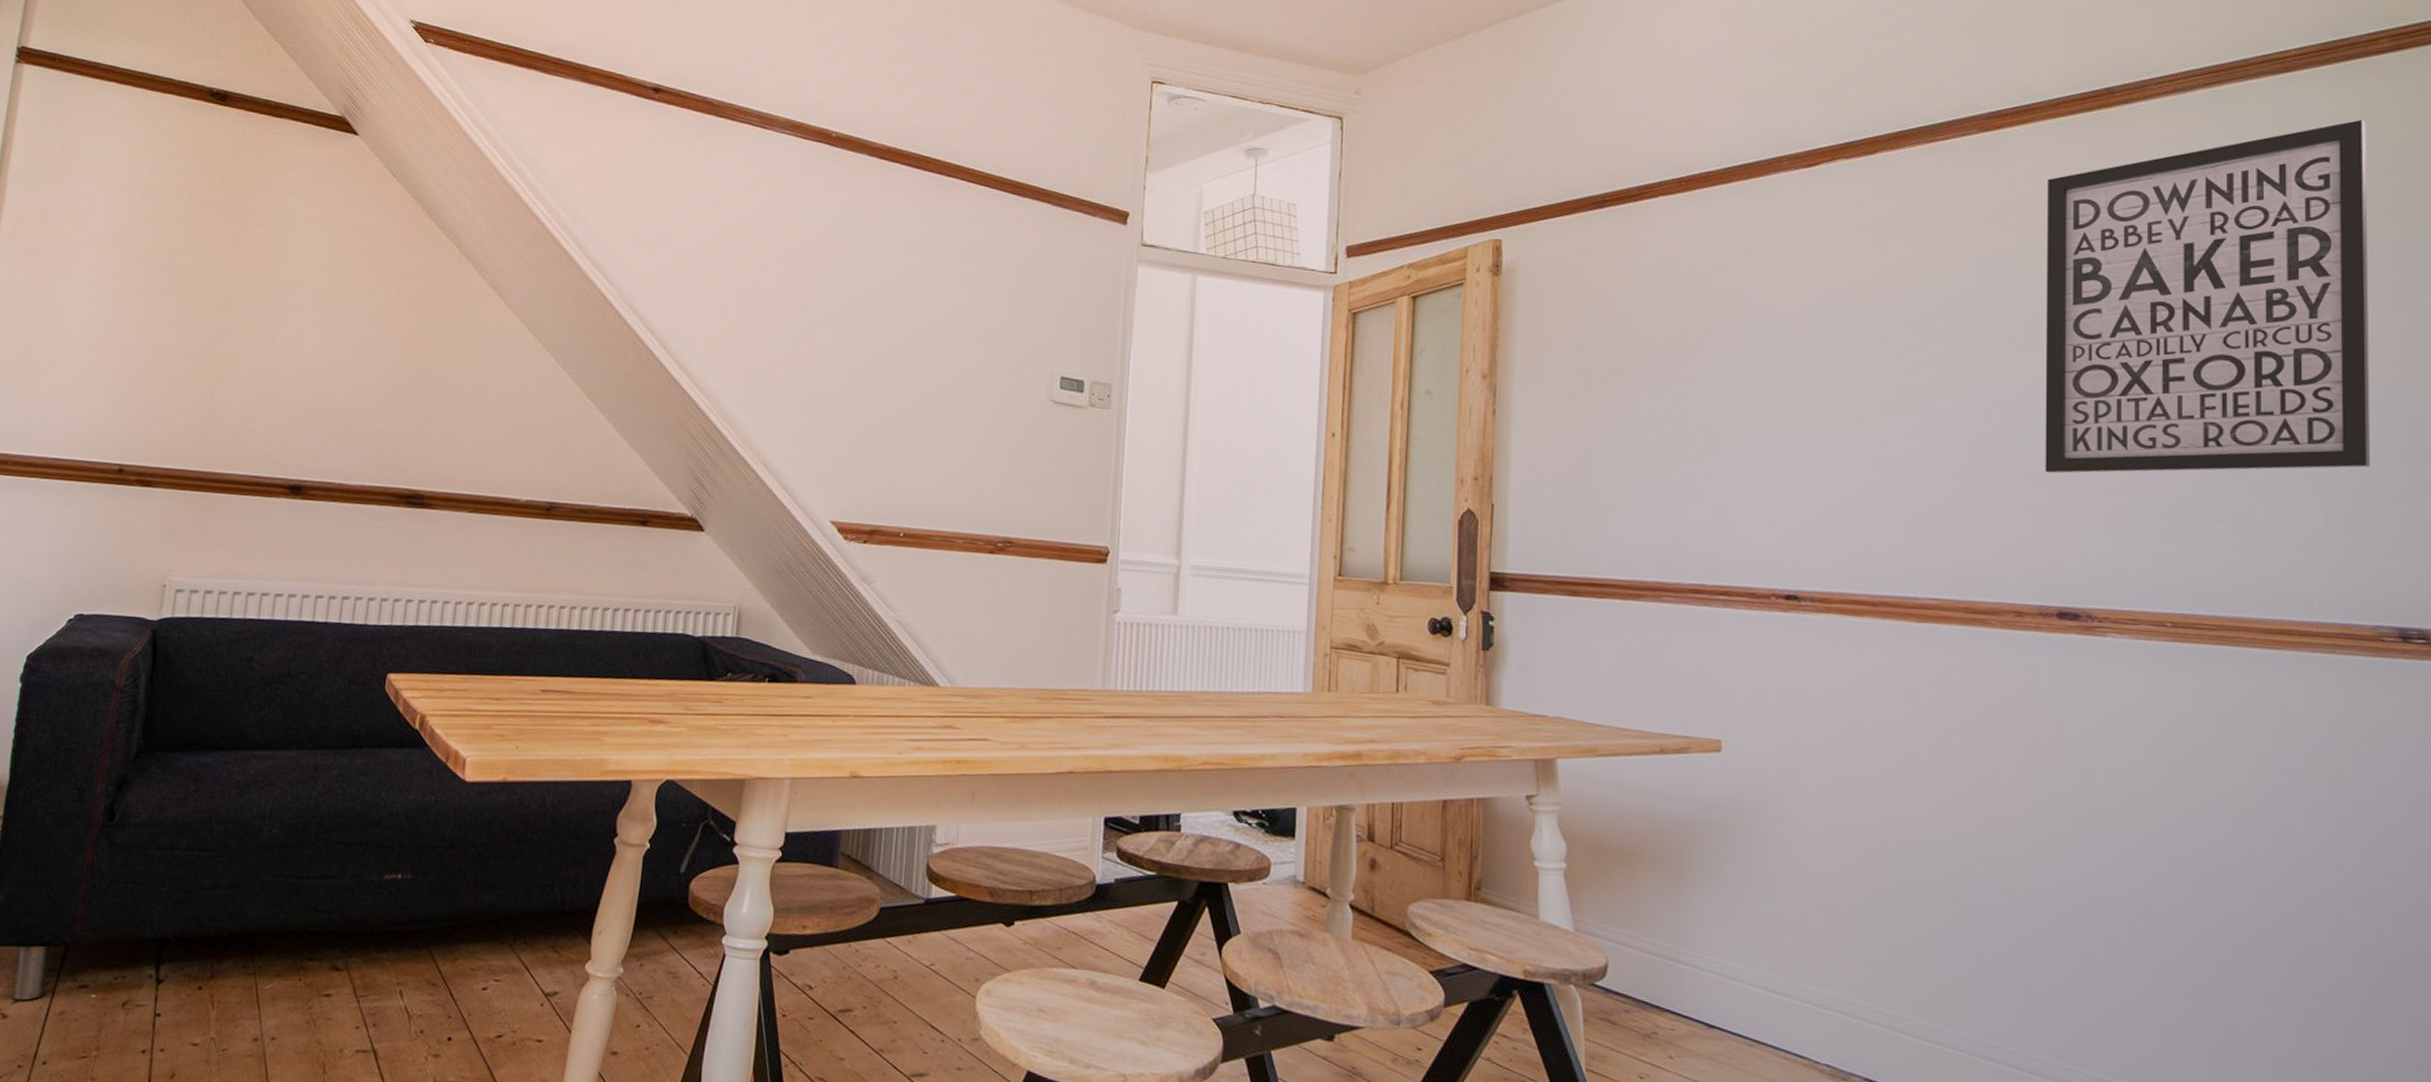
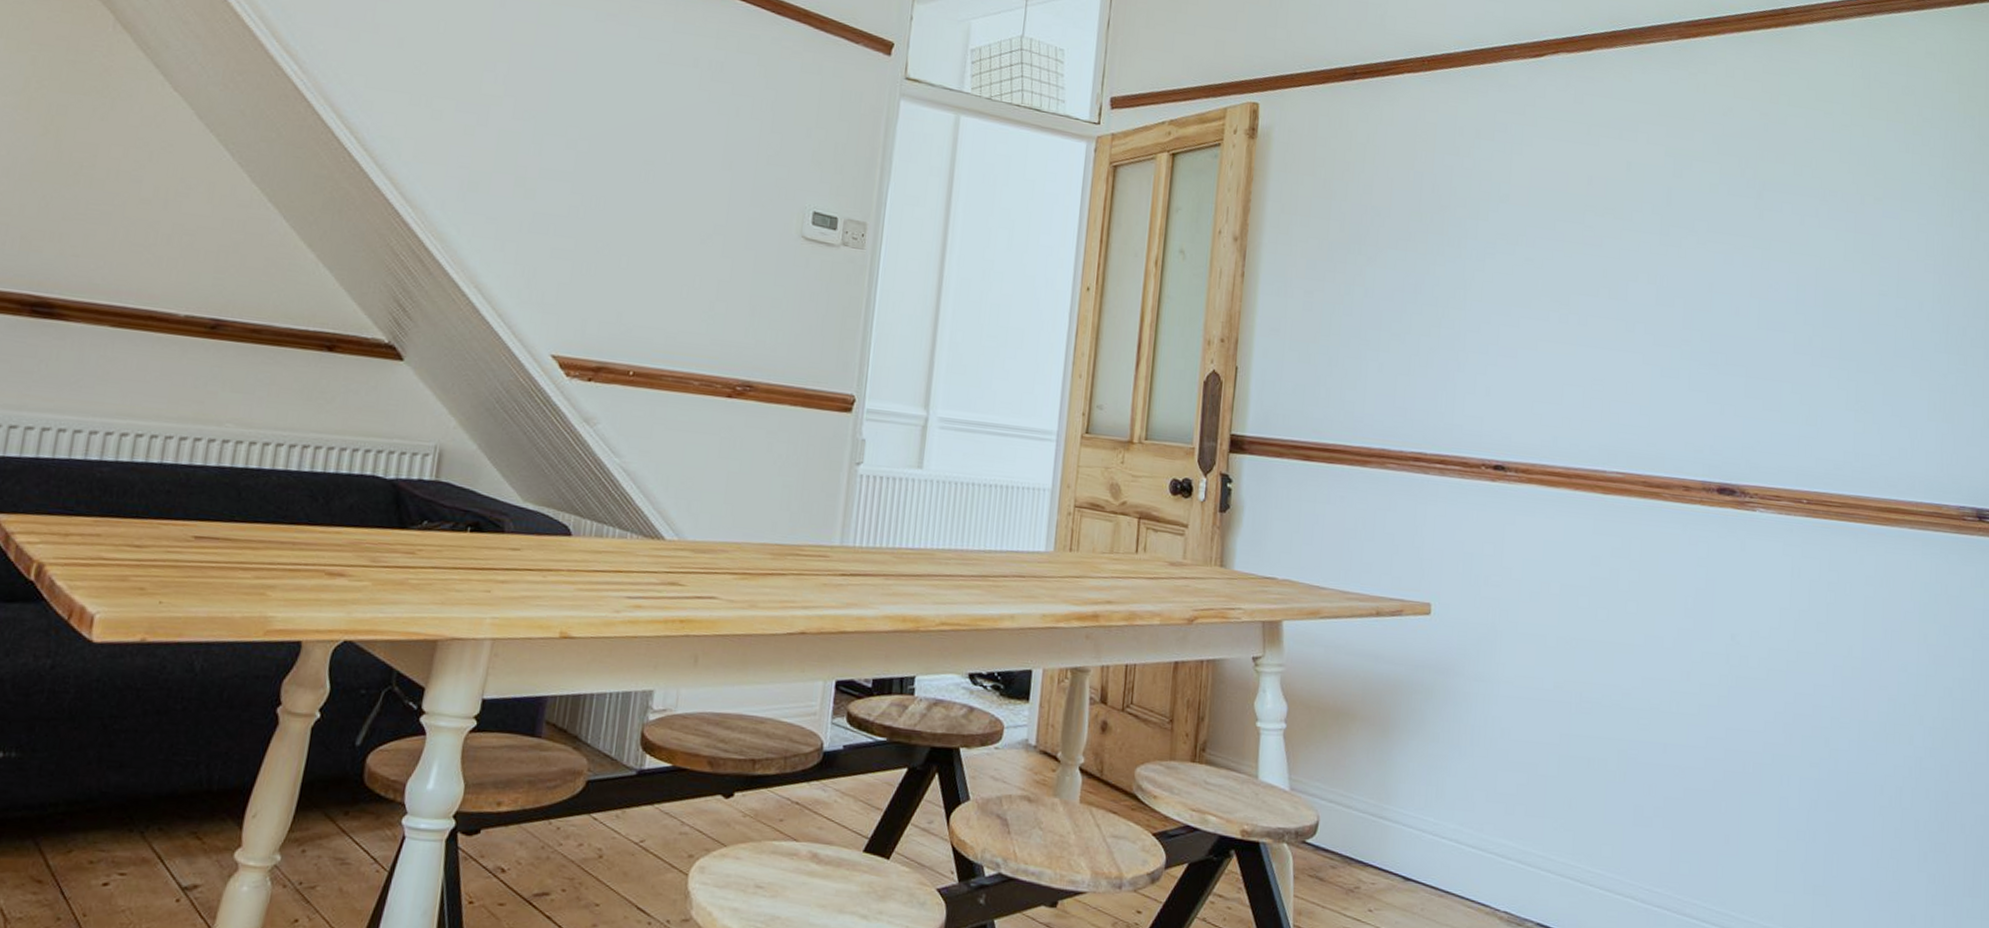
wall art: present [2045,119,2371,474] -> none [1715,57,1978,367]

